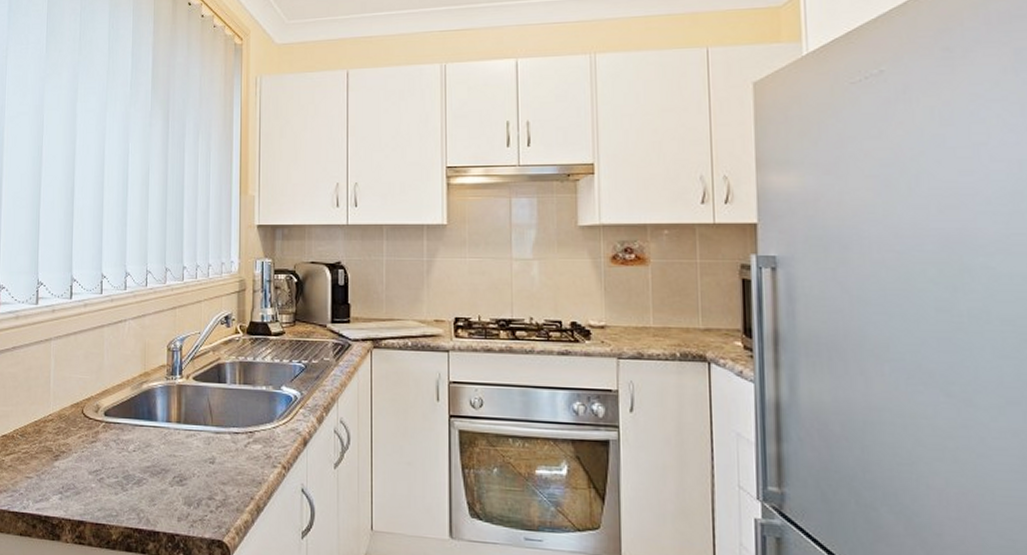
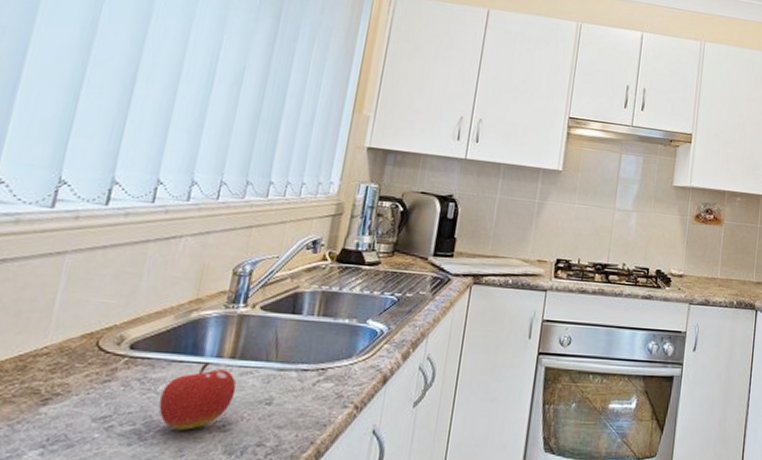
fruit: none [131,426,185,483] -> present [158,362,237,430]

